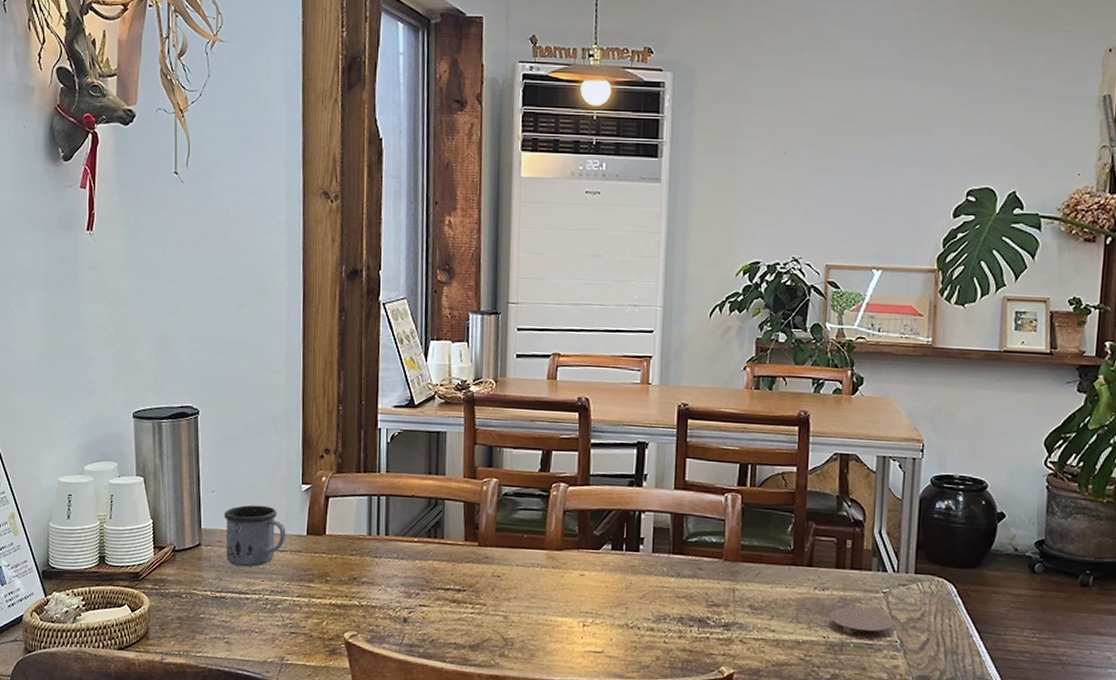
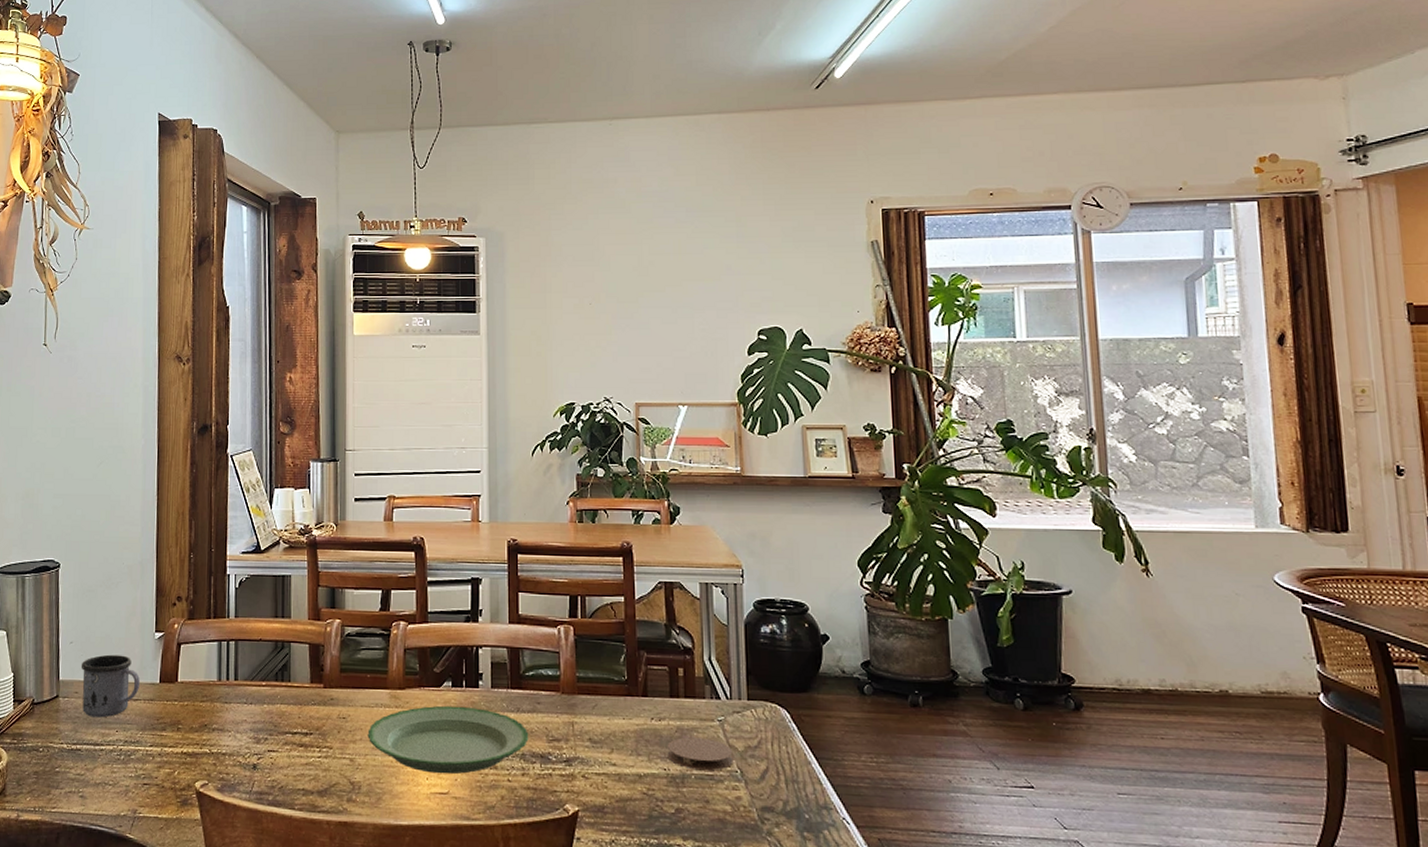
plate: none [522,568,688,635] -> present [367,705,529,775]

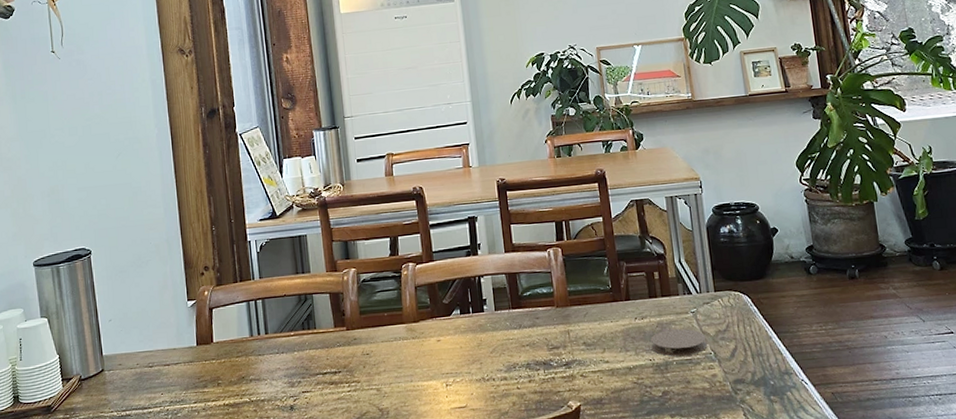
mug: present [80,654,140,718] -> none [121,325,179,385]
plate: present [367,705,529,775] -> none [390,329,532,392]

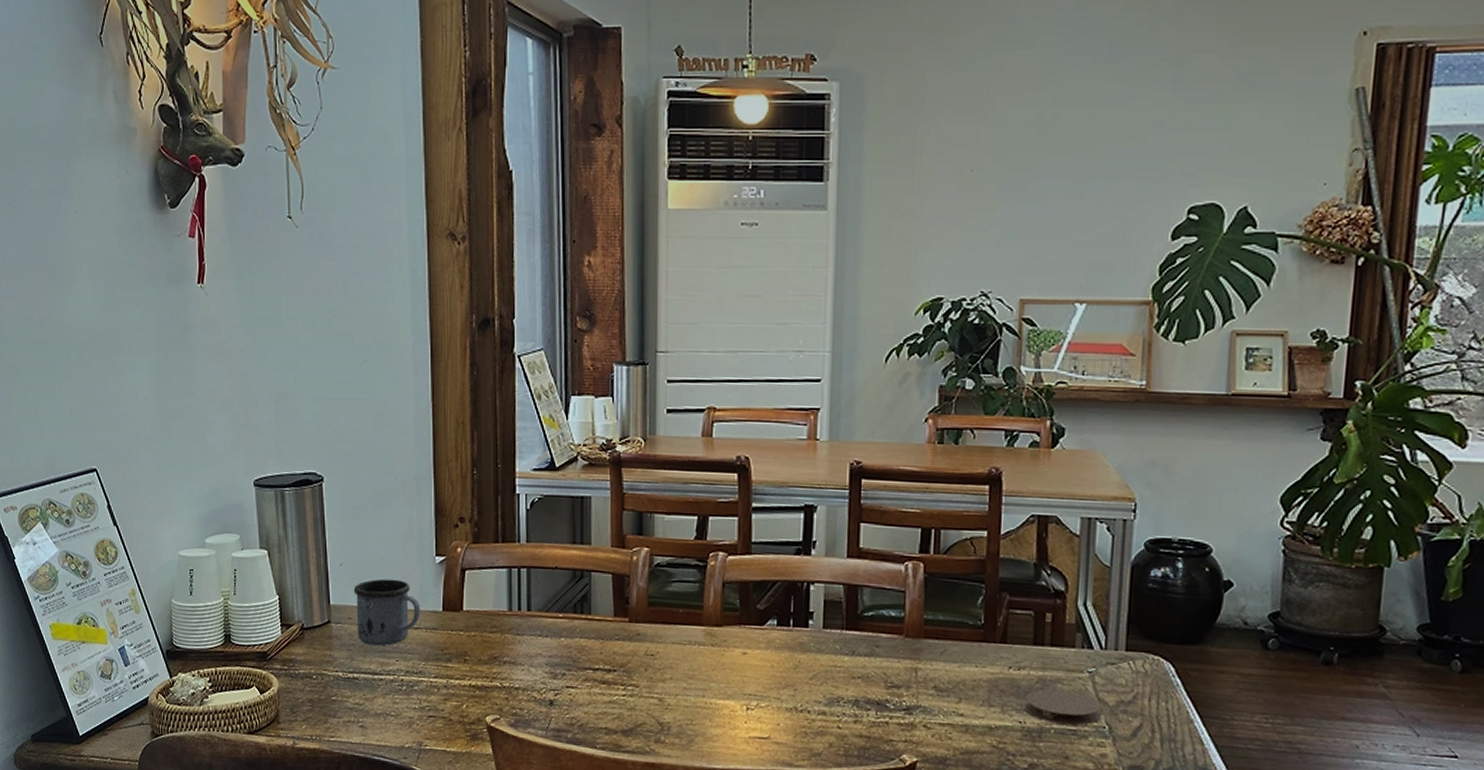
mug: none [121,325,179,385] -> present [353,578,420,646]

